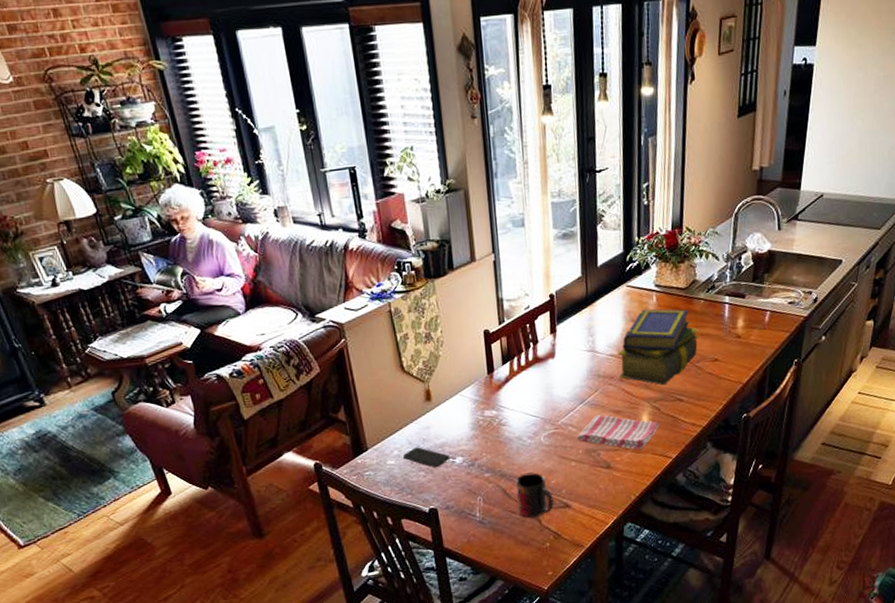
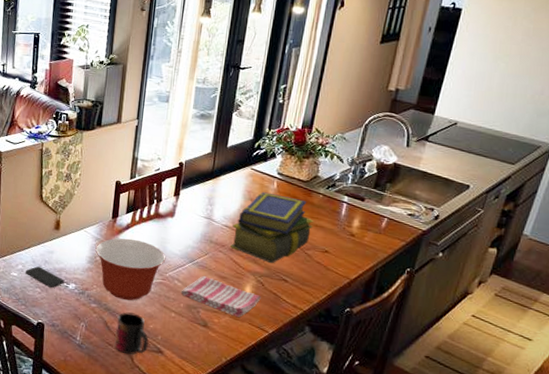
mixing bowl: none [476,391,555,461] -> present [95,238,166,301]

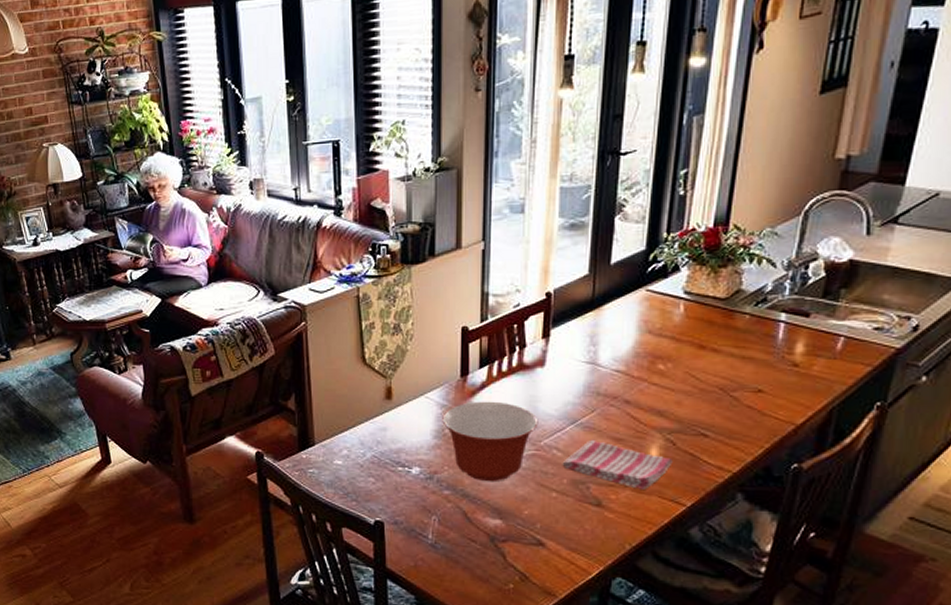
smartphone: present [26,266,65,288] -> none [353,449,406,476]
mug: present [114,312,149,355] -> none [479,497,524,552]
stack of books: present [229,192,314,264] -> none [624,319,740,415]

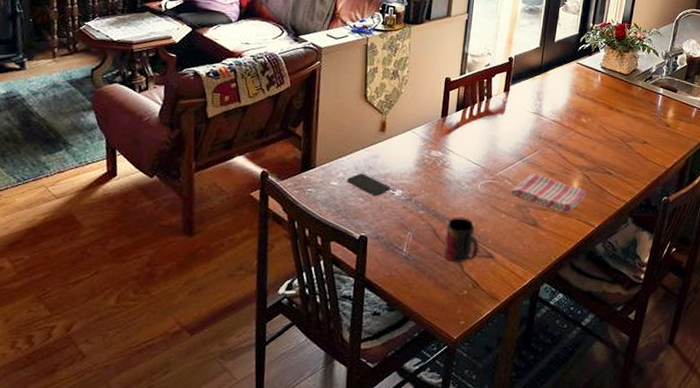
smartphone: none [353,449,406,476] -> present [347,173,391,197]
mixing bowl: present [442,401,539,482] -> none [423,137,496,205]
mug: none [479,497,524,552] -> present [443,217,479,263]

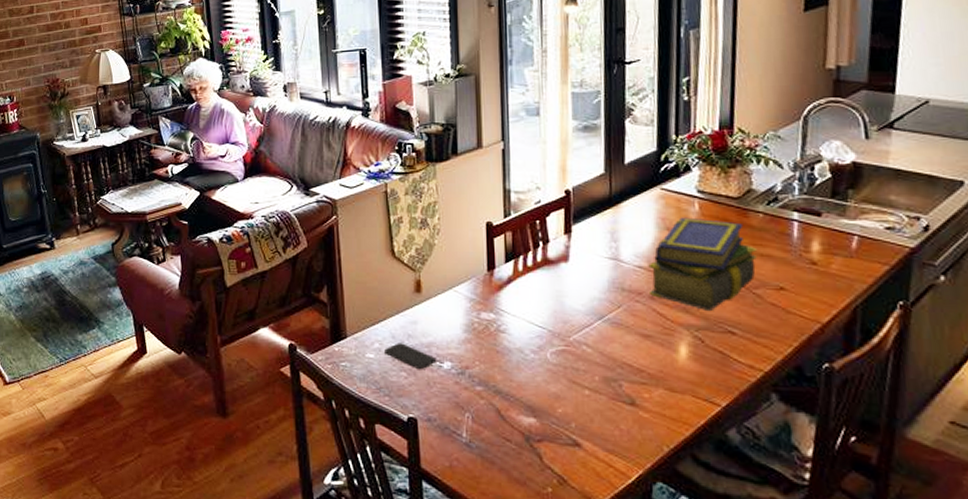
mug: present [443,217,479,263] -> none [512,394,560,452]
dish towel: present [511,173,588,213] -> none [592,335,703,388]
stack of books: none [557,86,634,157] -> present [648,217,758,312]

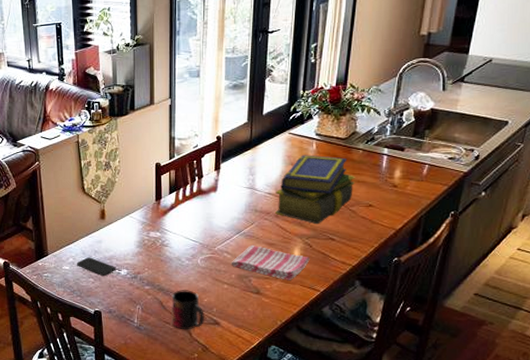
mug: none [512,394,560,452] -> present [171,290,204,330]
dish towel: none [592,335,703,388] -> present [231,244,310,280]

